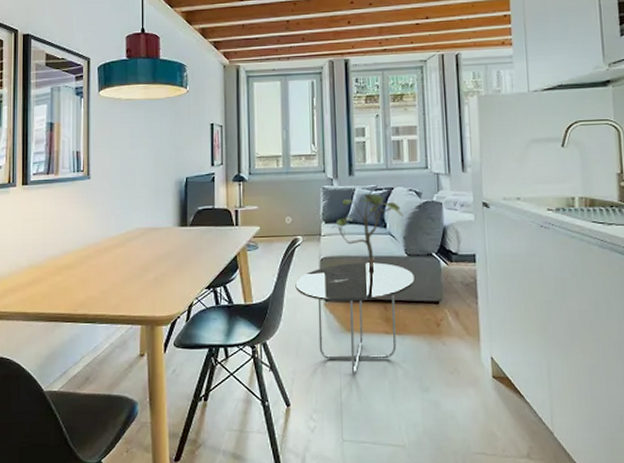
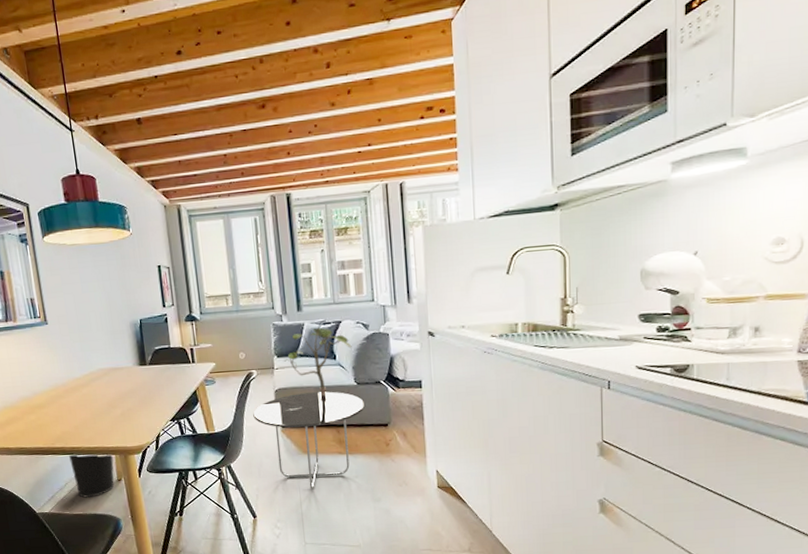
wastebasket: none [91,323,139,375] -> present [69,453,115,498]

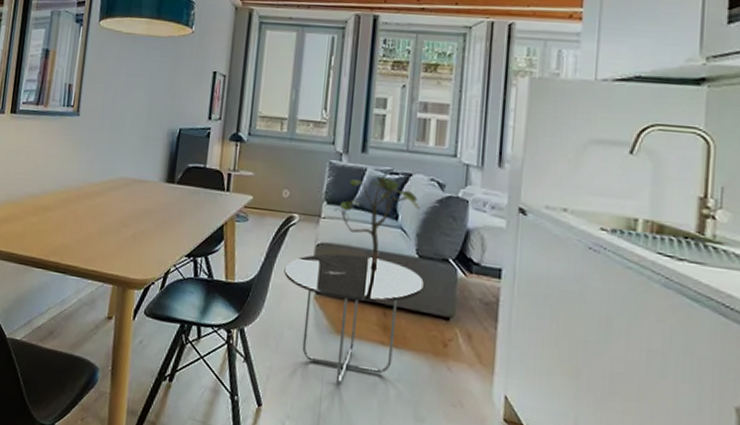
wastebasket: present [69,453,115,498] -> none [59,273,111,333]

